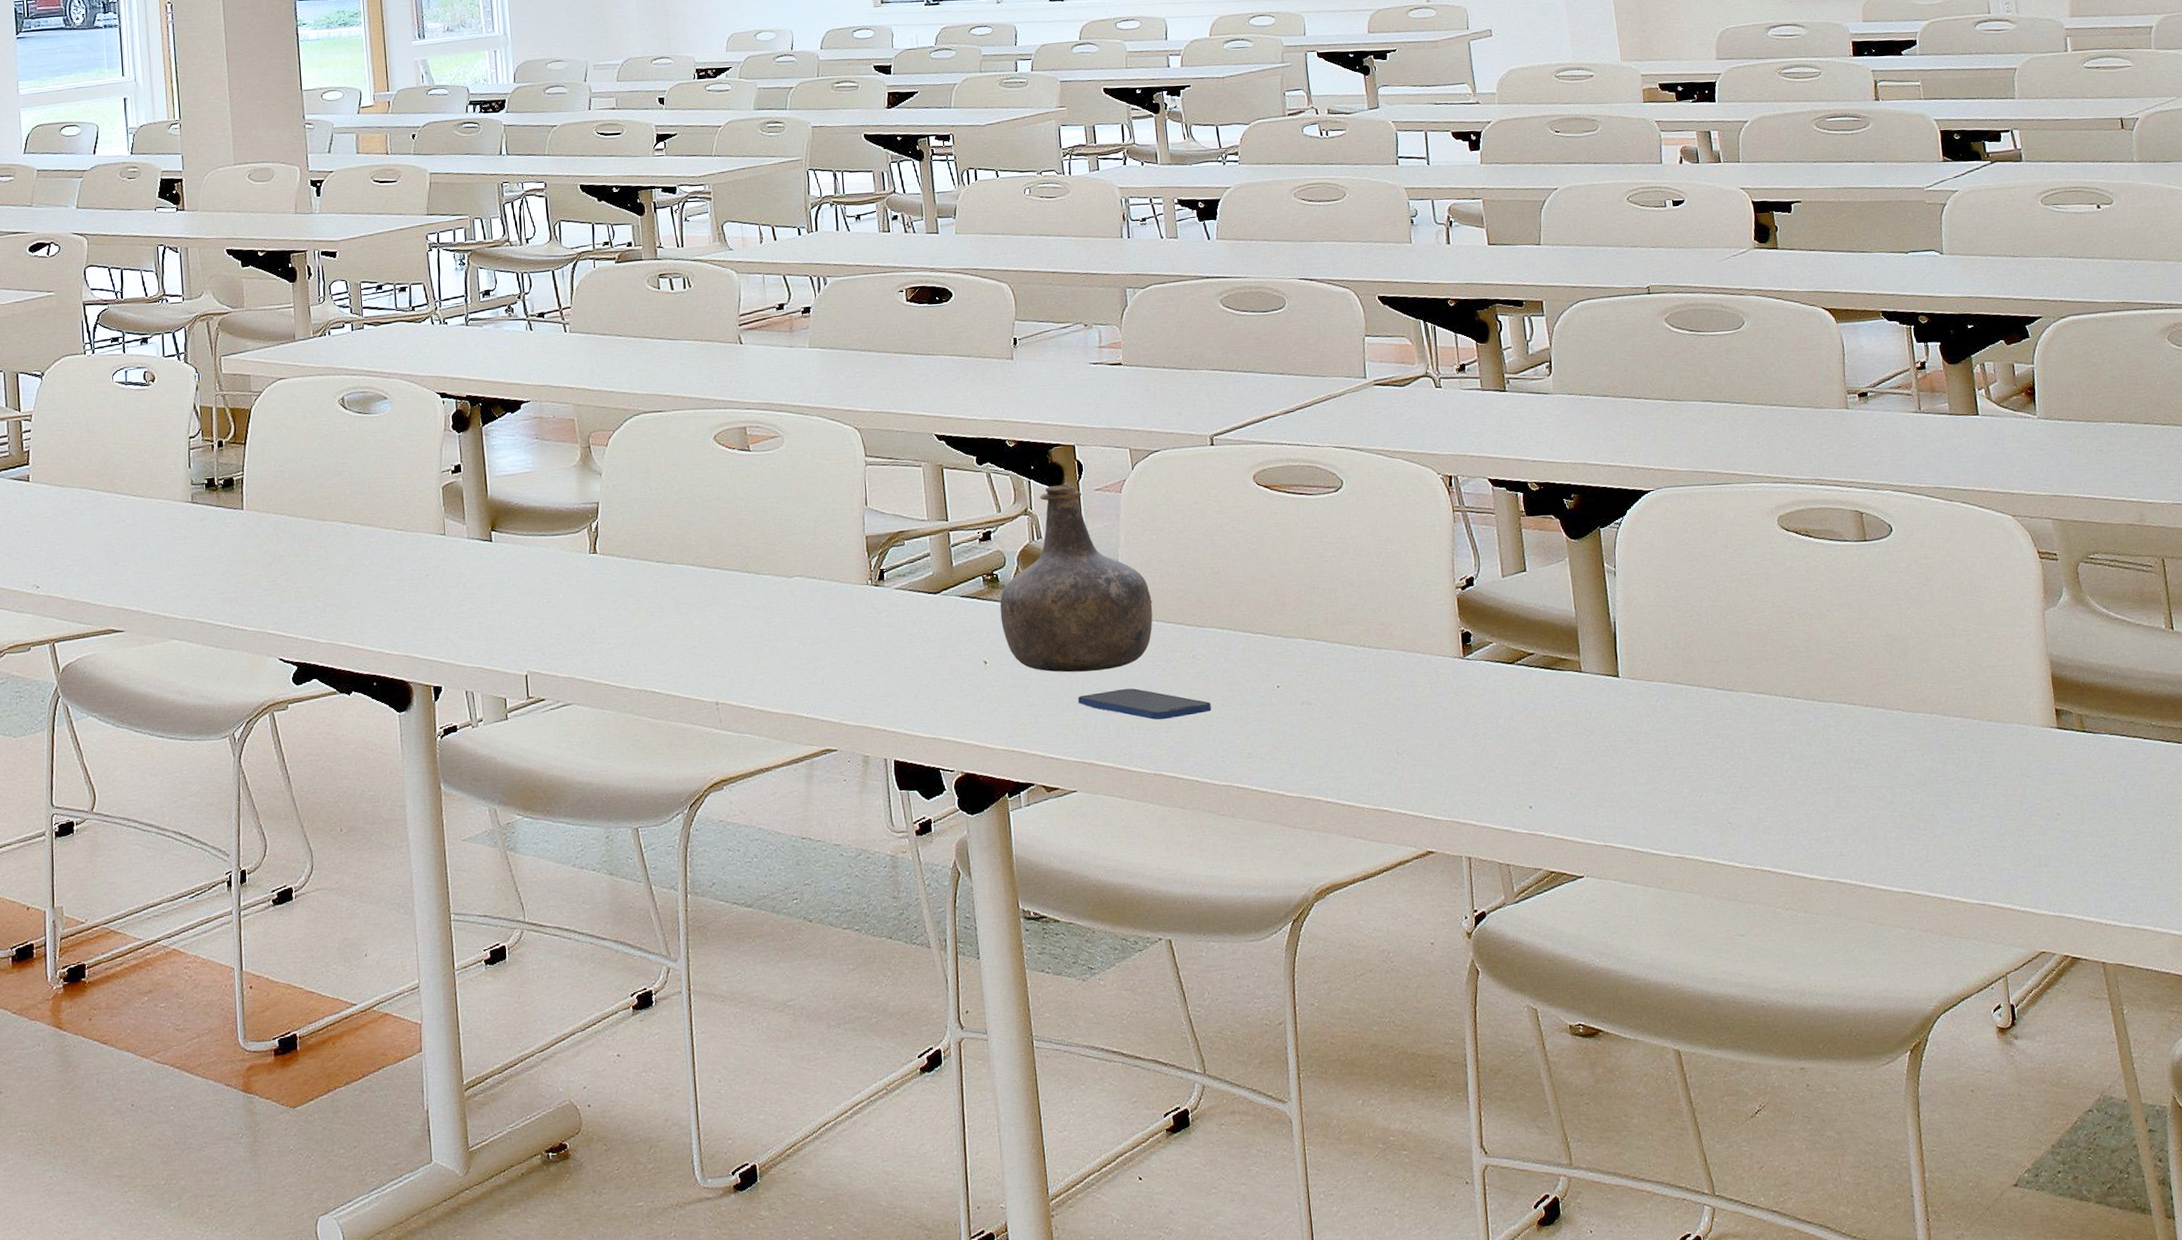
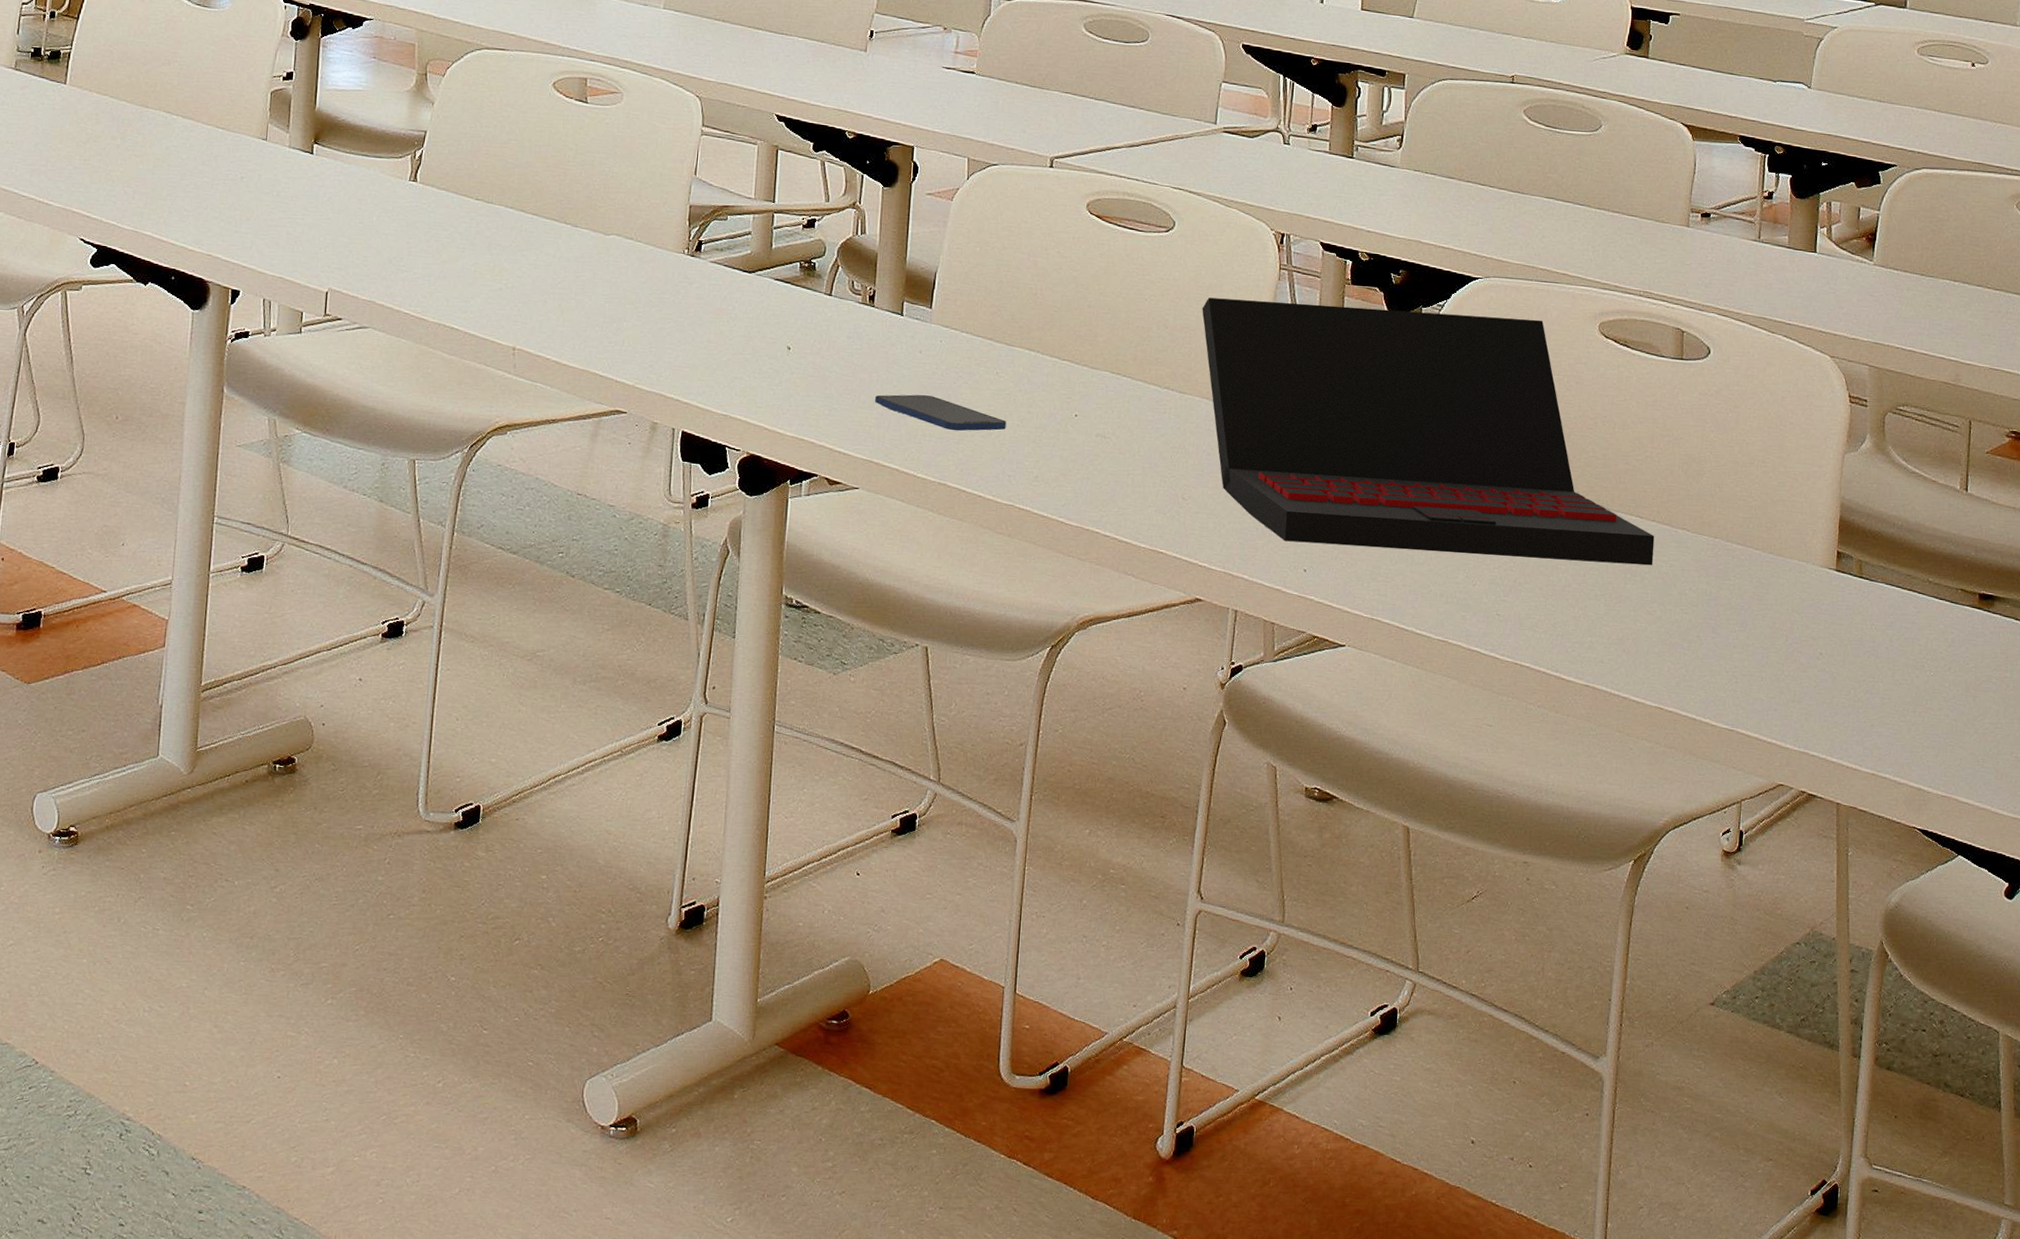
bottle: present [999,484,1153,673] -> none [811,183,965,374]
laptop: none [1383,523,1875,781] -> present [1202,297,1655,566]

